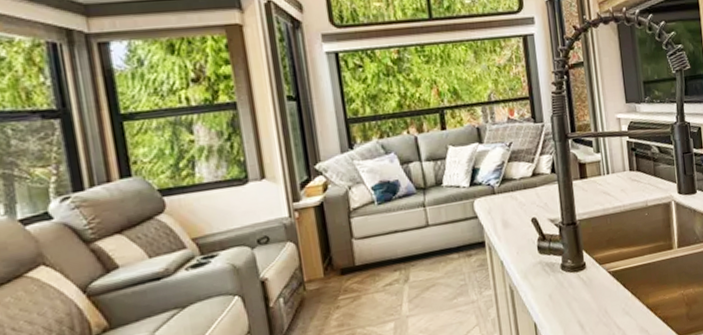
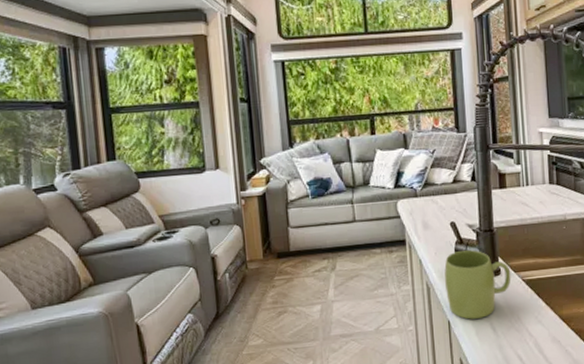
mug: none [527,245,597,319] -> present [444,250,511,319]

